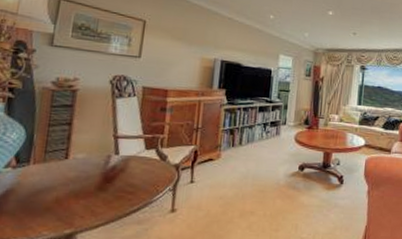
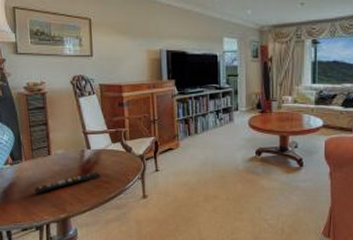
remote control: none [36,181,126,203] -> present [34,172,101,193]

